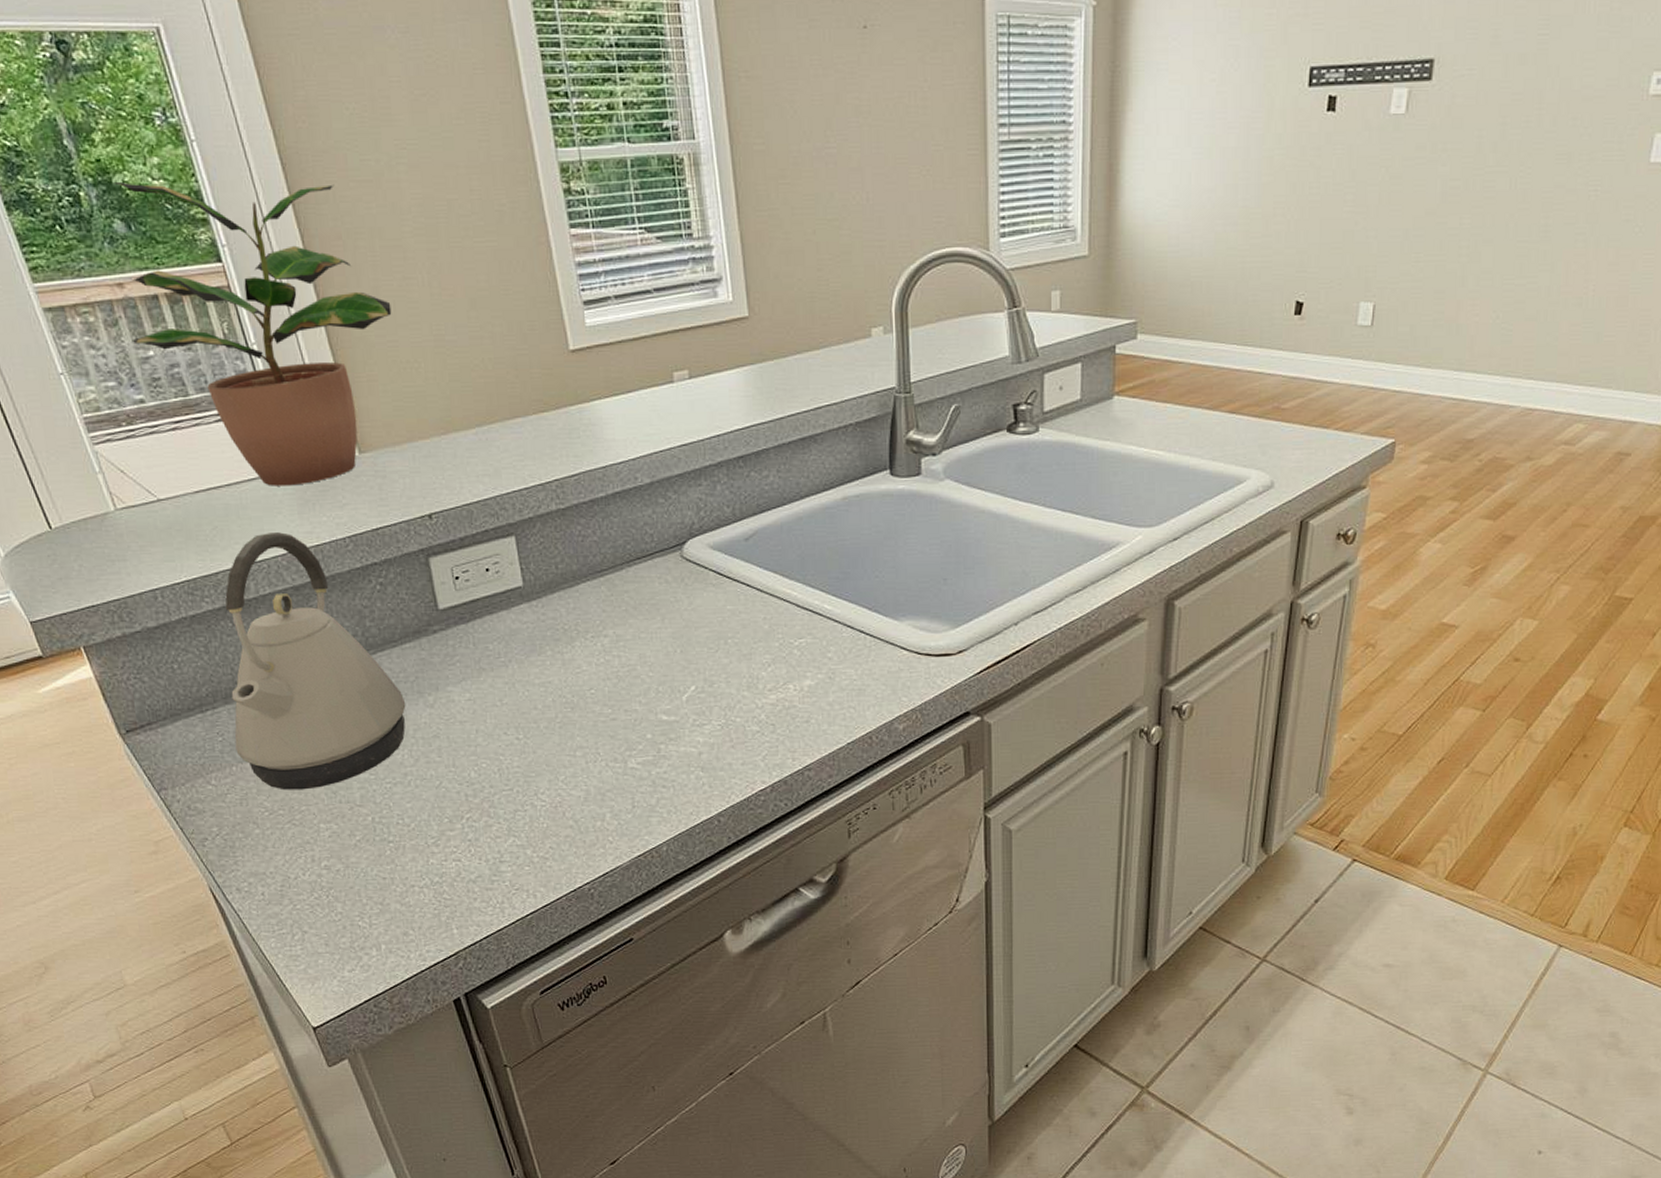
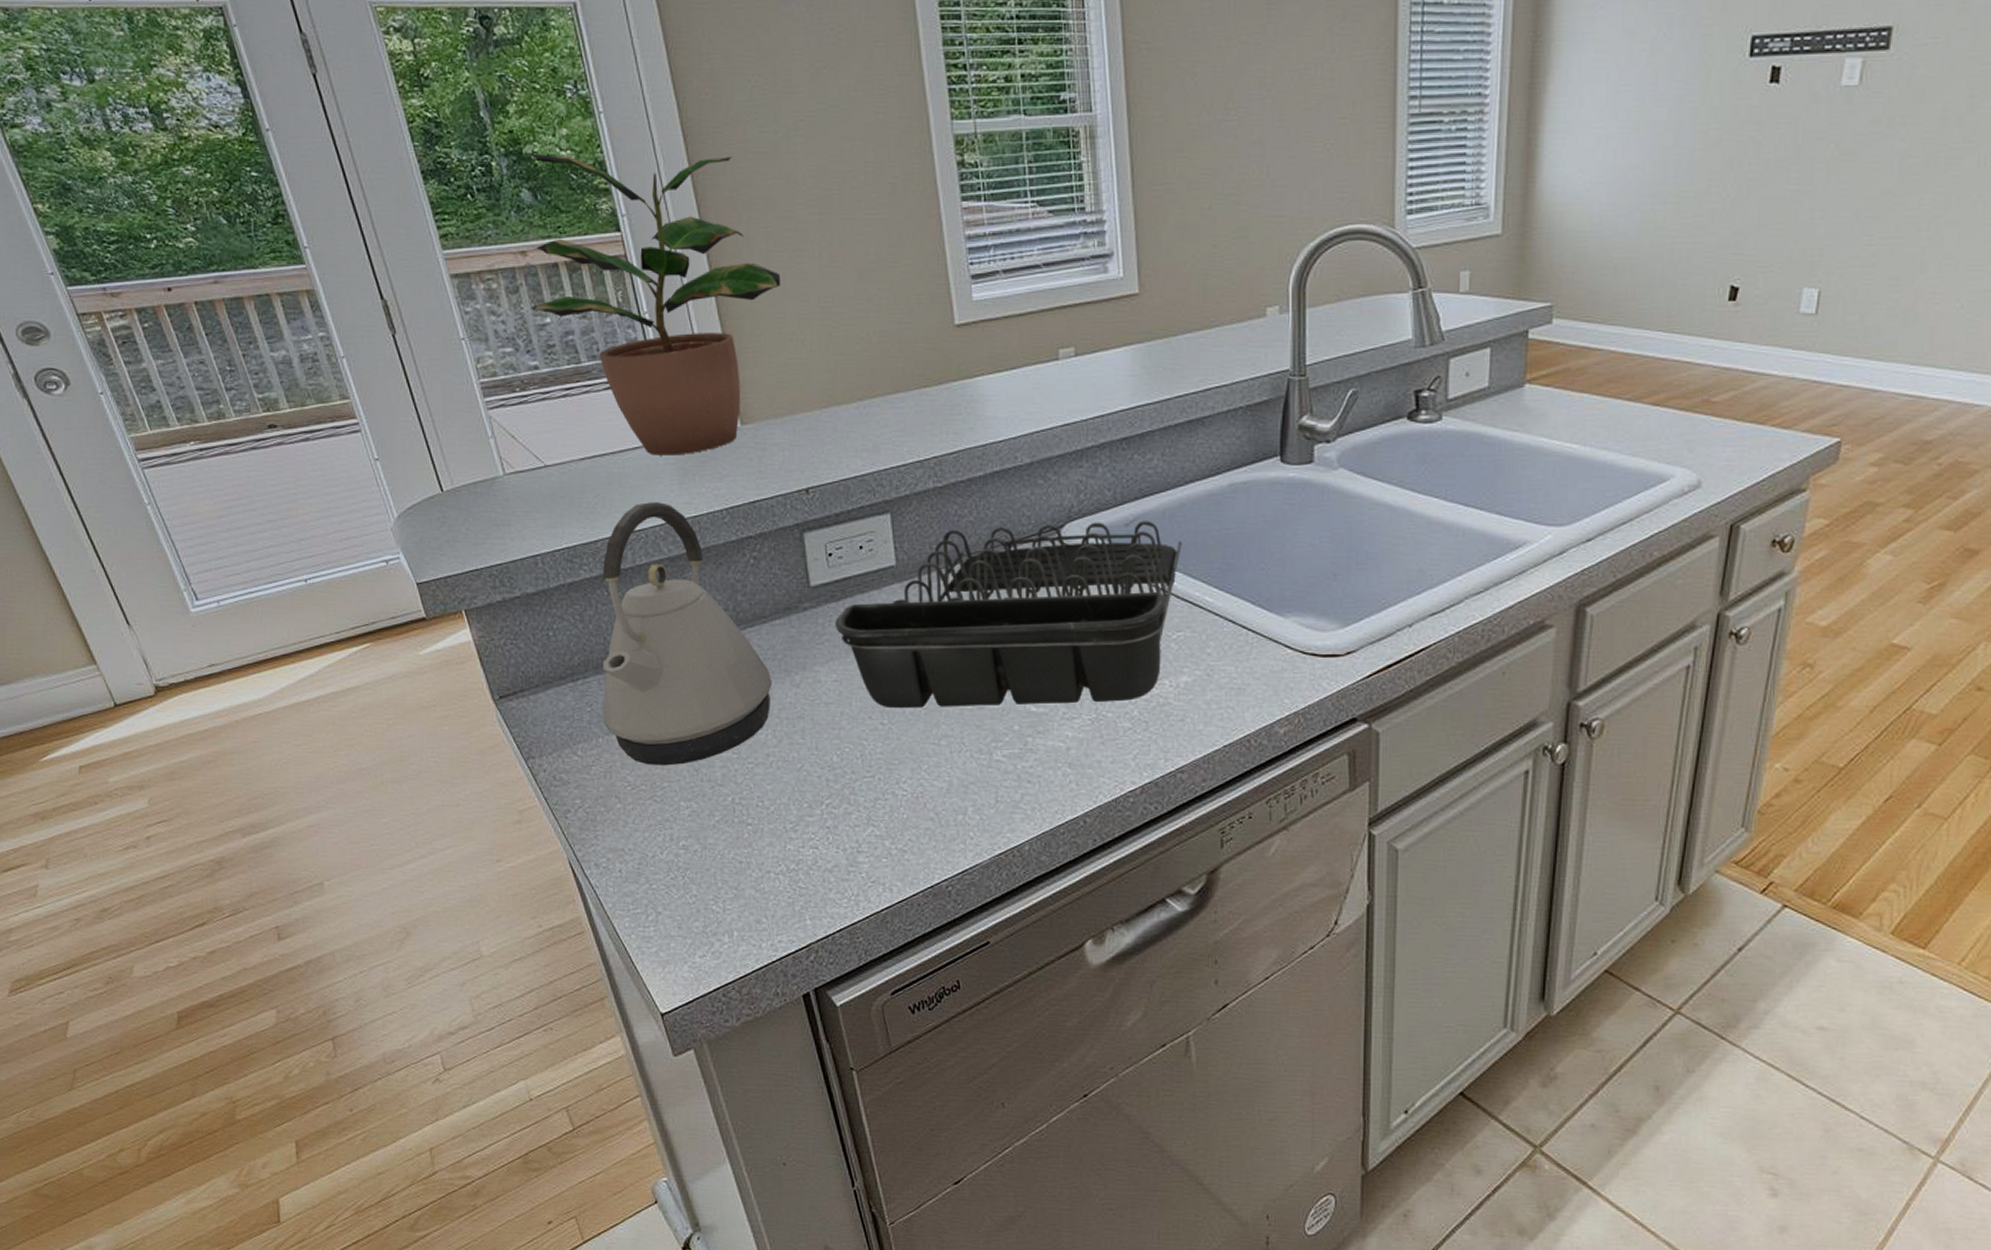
dish rack: none [465,535,800,724] -> present [834,521,1182,709]

